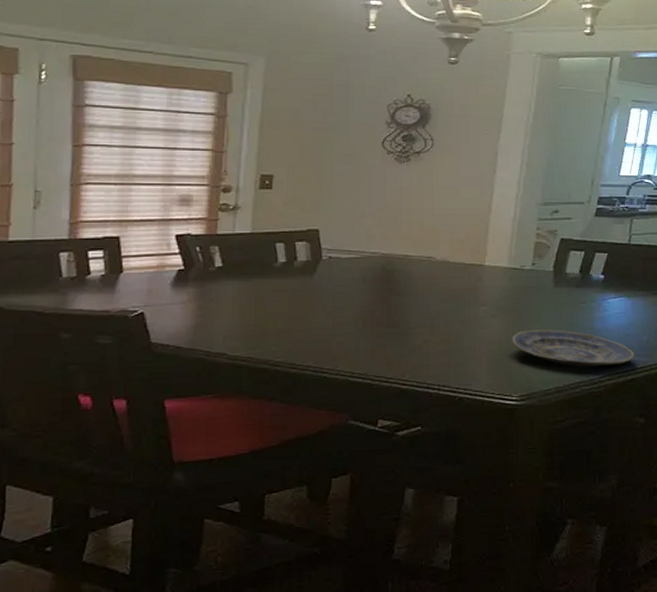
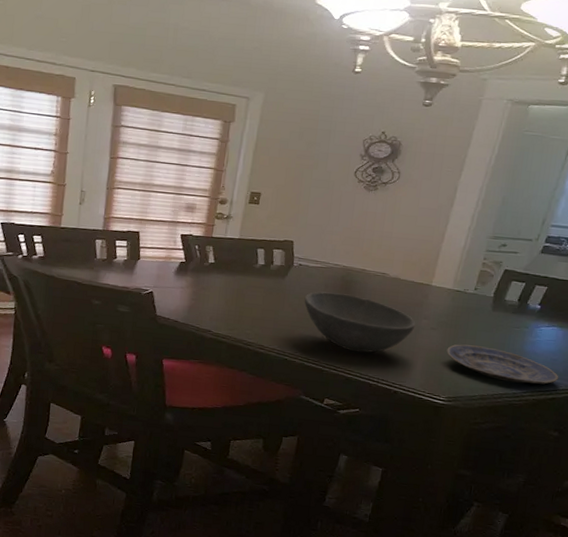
bowl: none [339,287,473,356] -> present [304,291,416,353]

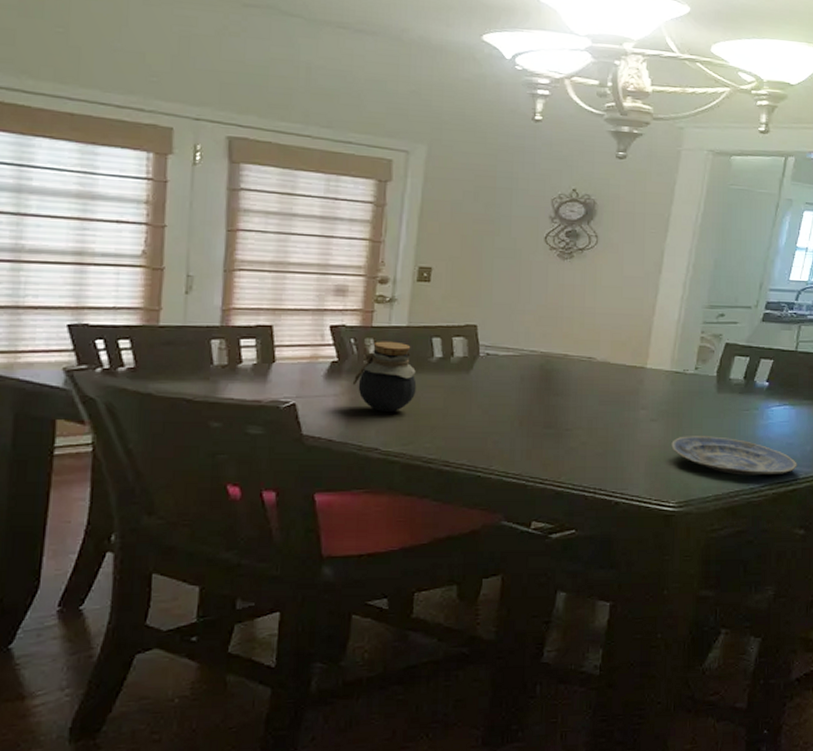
jar: none [195,248,243,304] -> present [352,341,417,413]
bowl: present [304,291,416,353] -> none [496,386,633,458]

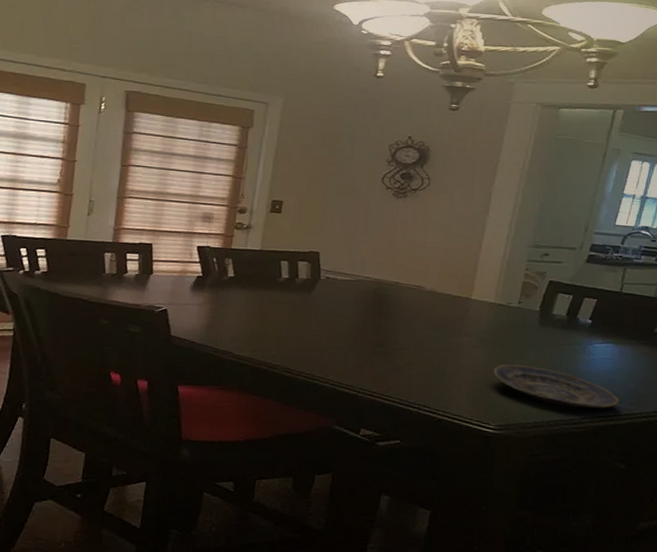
jar: present [352,341,417,413] -> none [213,261,266,322]

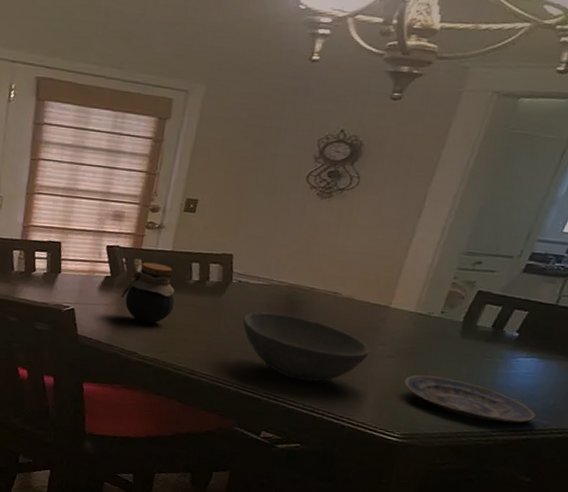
jar: none [213,261,266,322] -> present [120,262,175,324]
bowl: none [333,307,457,375] -> present [242,312,370,382]

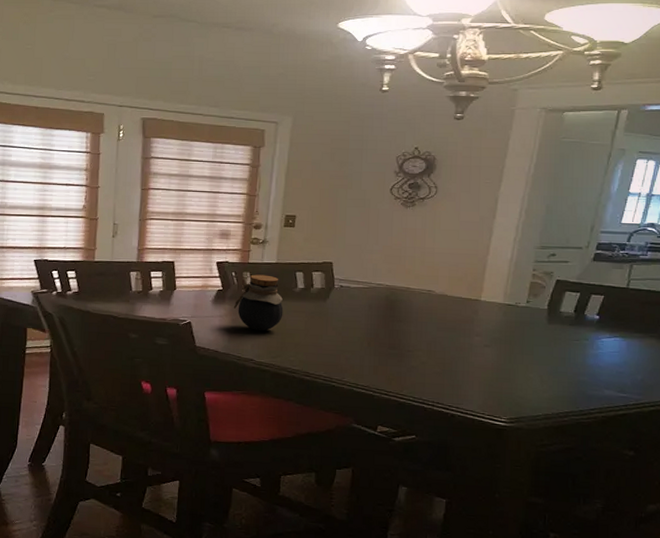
bowl: present [242,312,370,382] -> none [348,313,468,375]
plate: present [404,374,536,423] -> none [503,361,628,400]

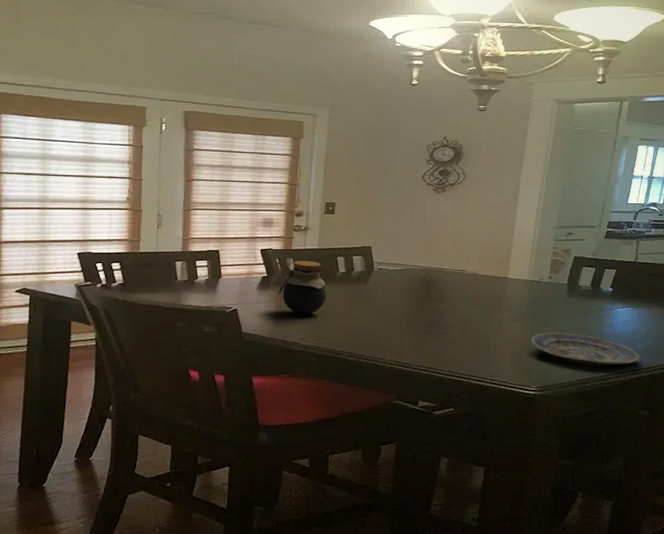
plate: none [503,361,628,400] -> present [531,333,640,366]

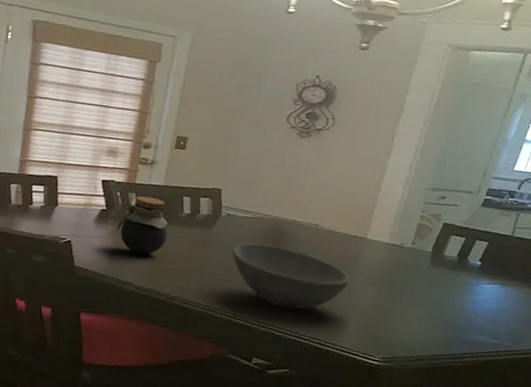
bowl: none [388,293,498,351] -> present [232,243,350,309]
plate: present [531,333,640,366] -> none [382,301,500,345]

